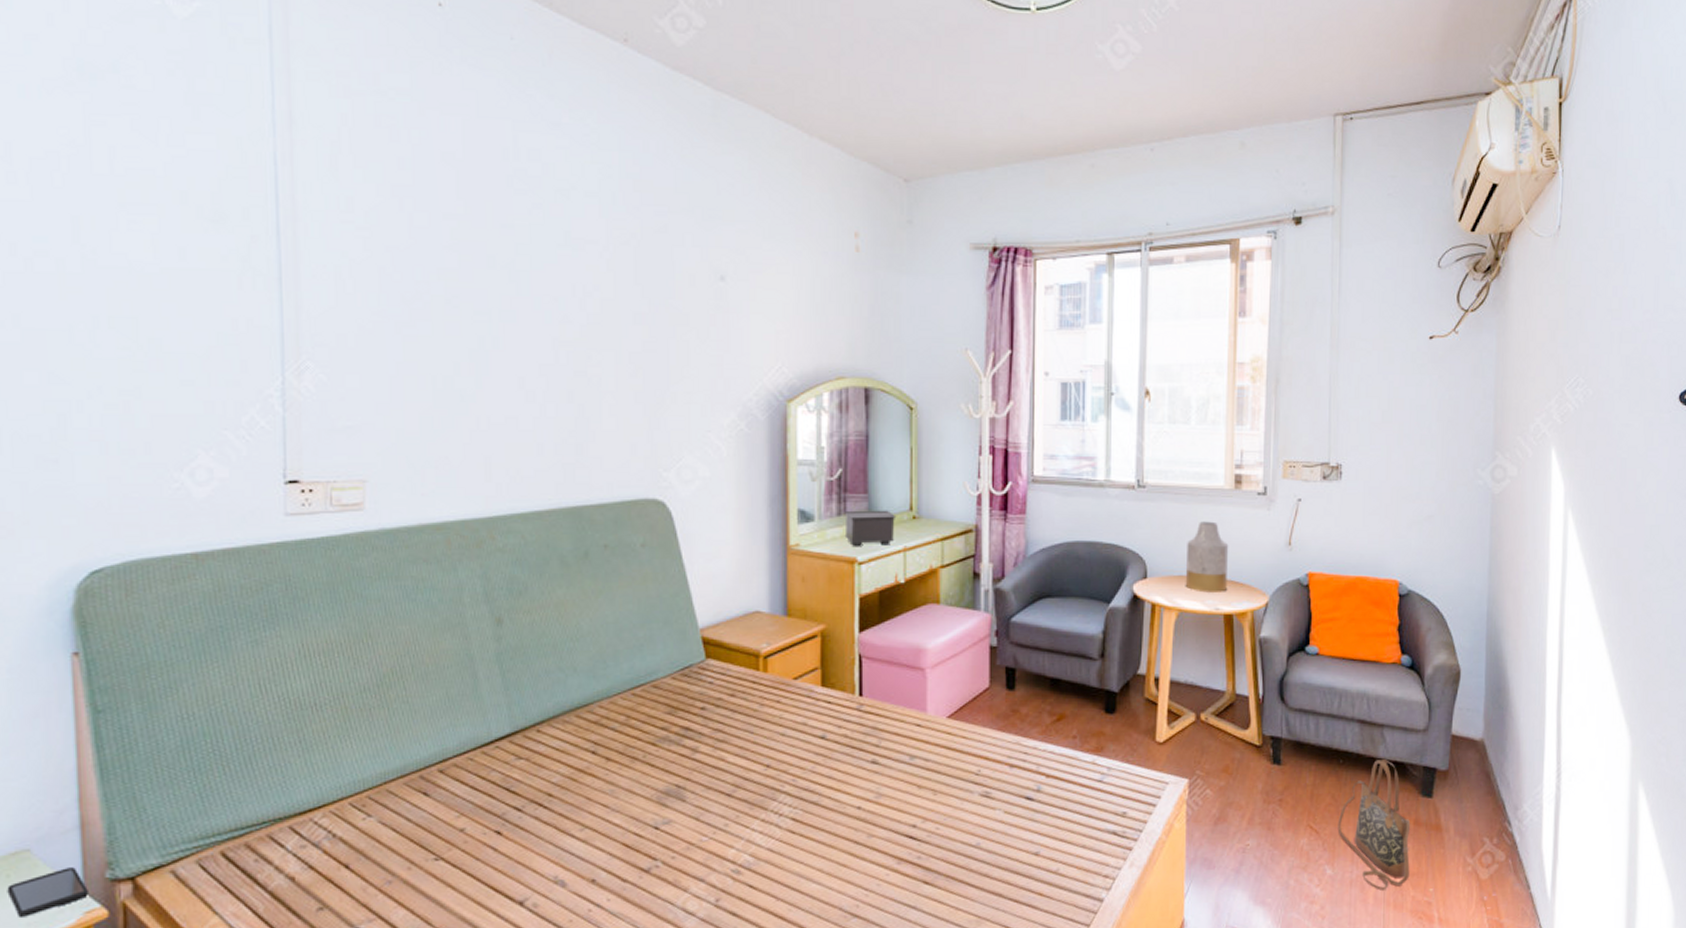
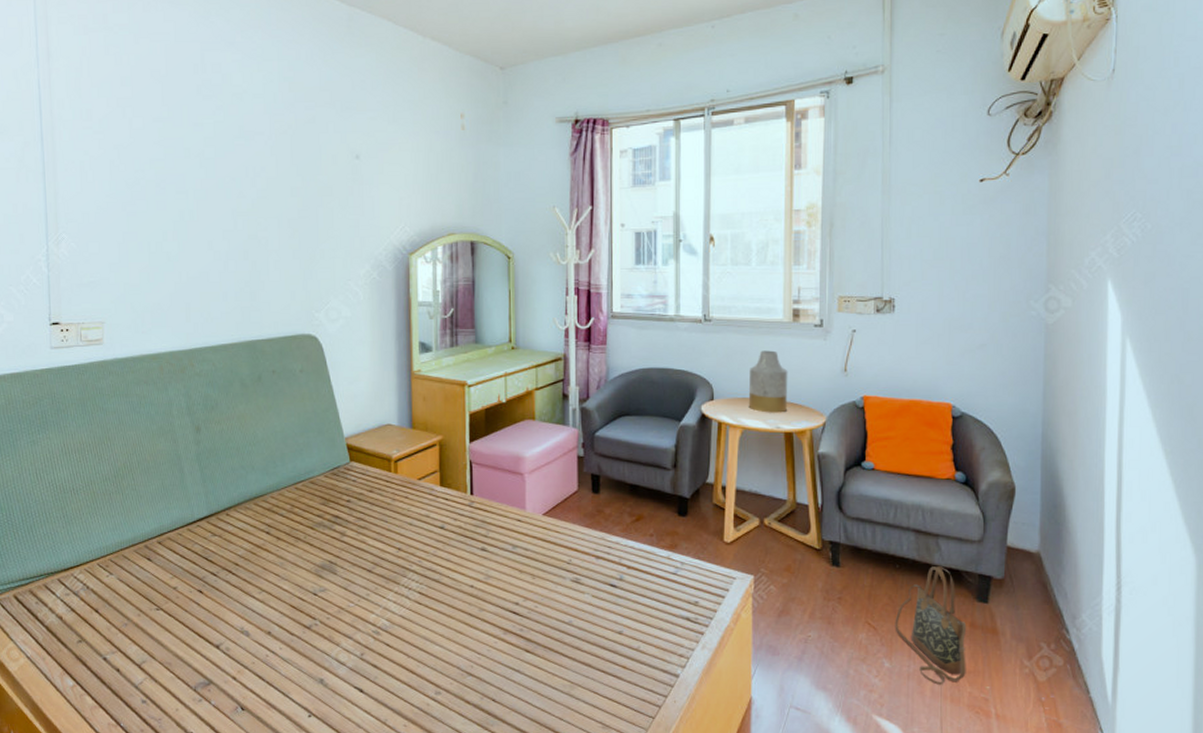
jewelry box: present [844,510,897,546] -> none [456,342,499,372]

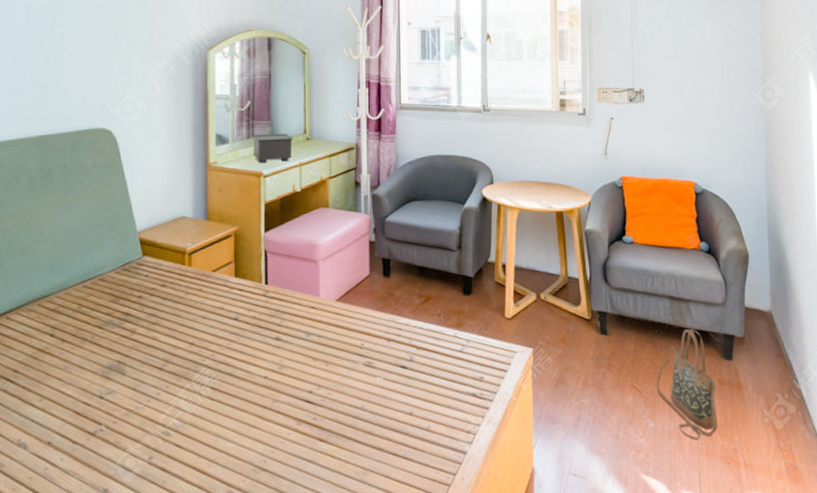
jewelry box: none [456,342,499,372] -> present [252,133,294,163]
vase: present [748,350,788,413] -> none [523,137,558,195]

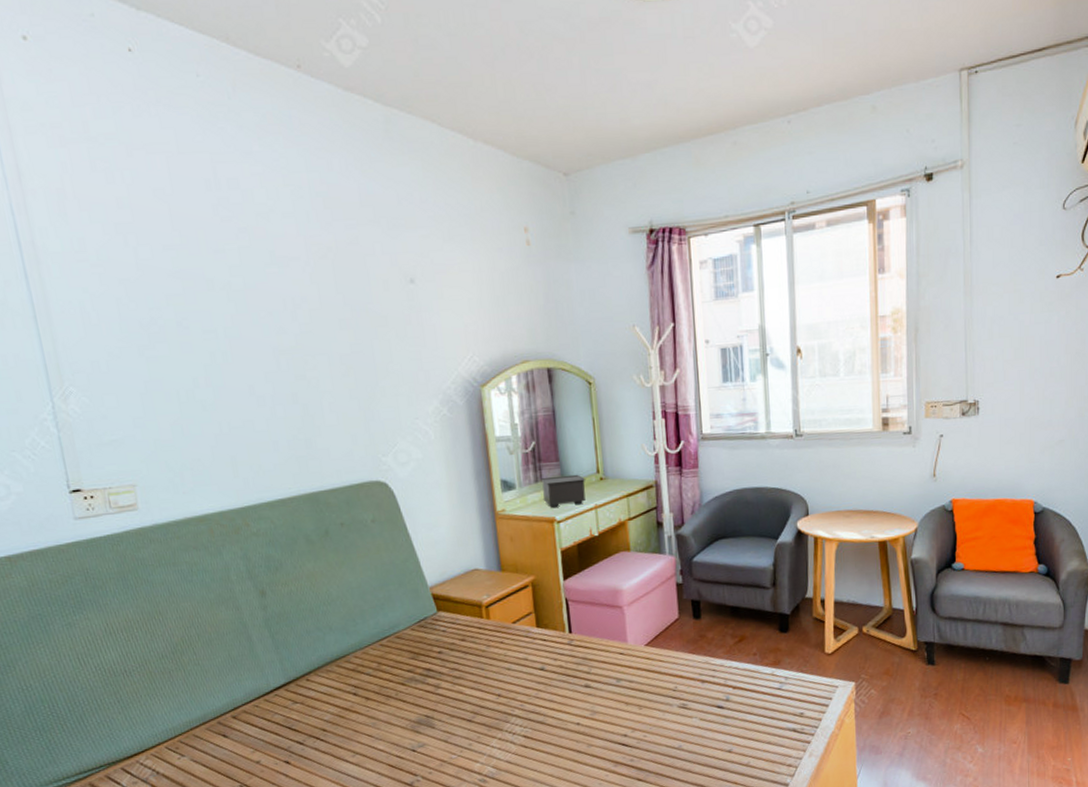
handbag: present [656,328,718,440] -> none [986,653,1050,763]

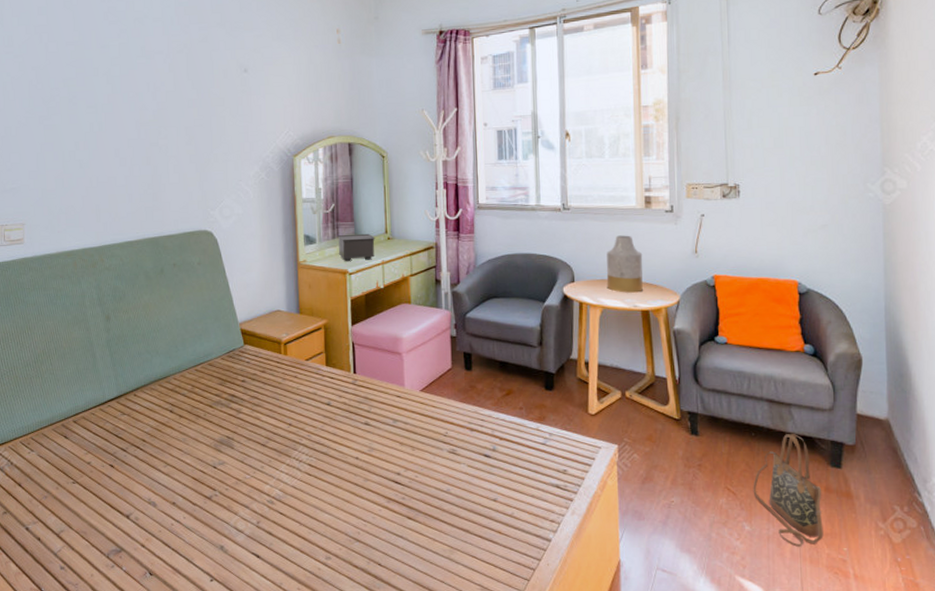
vase: none [842,461,880,524] -> present [606,235,643,293]
handbag: none [986,653,1050,763] -> present [753,433,824,547]

